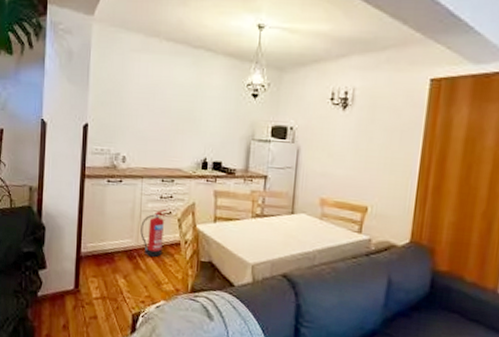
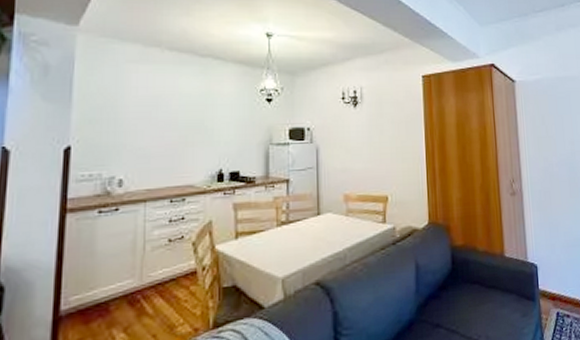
fire extinguisher: present [140,208,167,258] -> none [145,233,178,297]

